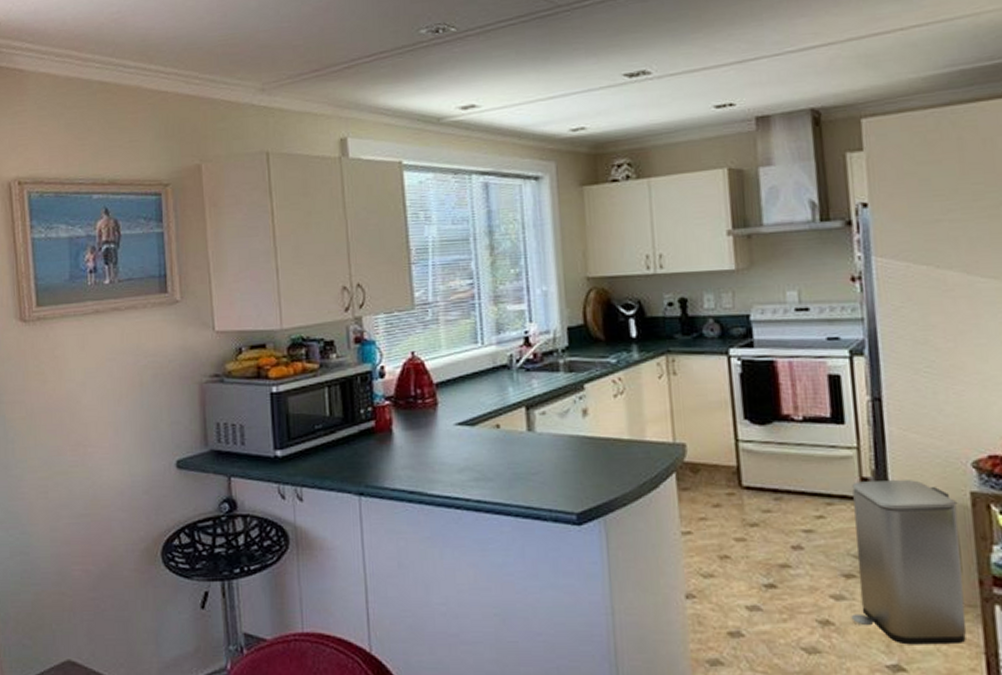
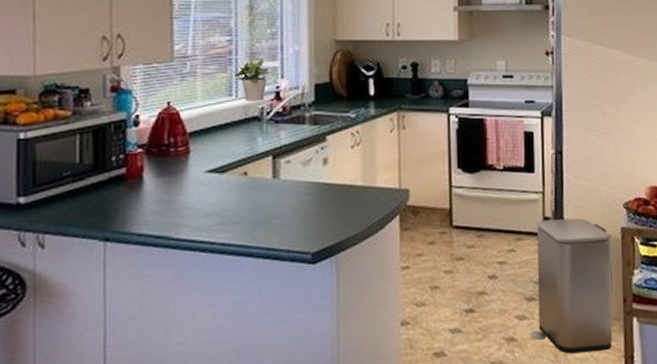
potted plant: none [476,301,517,349] -> present [232,58,270,101]

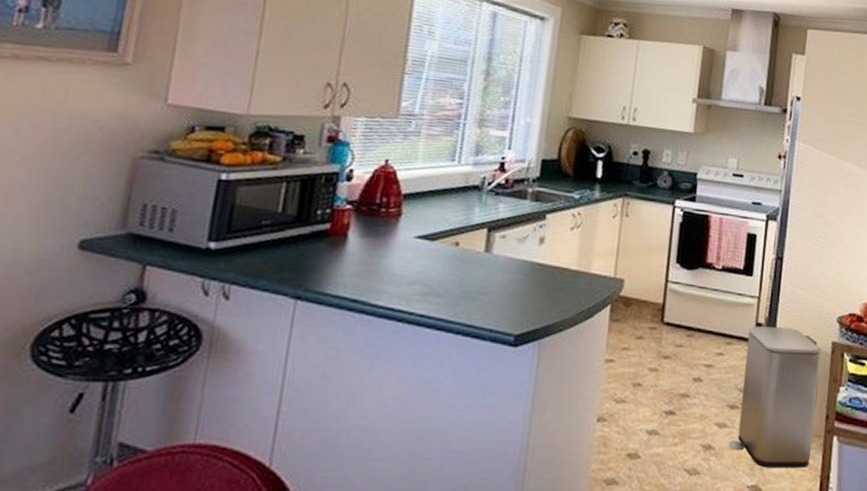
potted plant: present [232,58,270,101] -> none [457,126,498,170]

